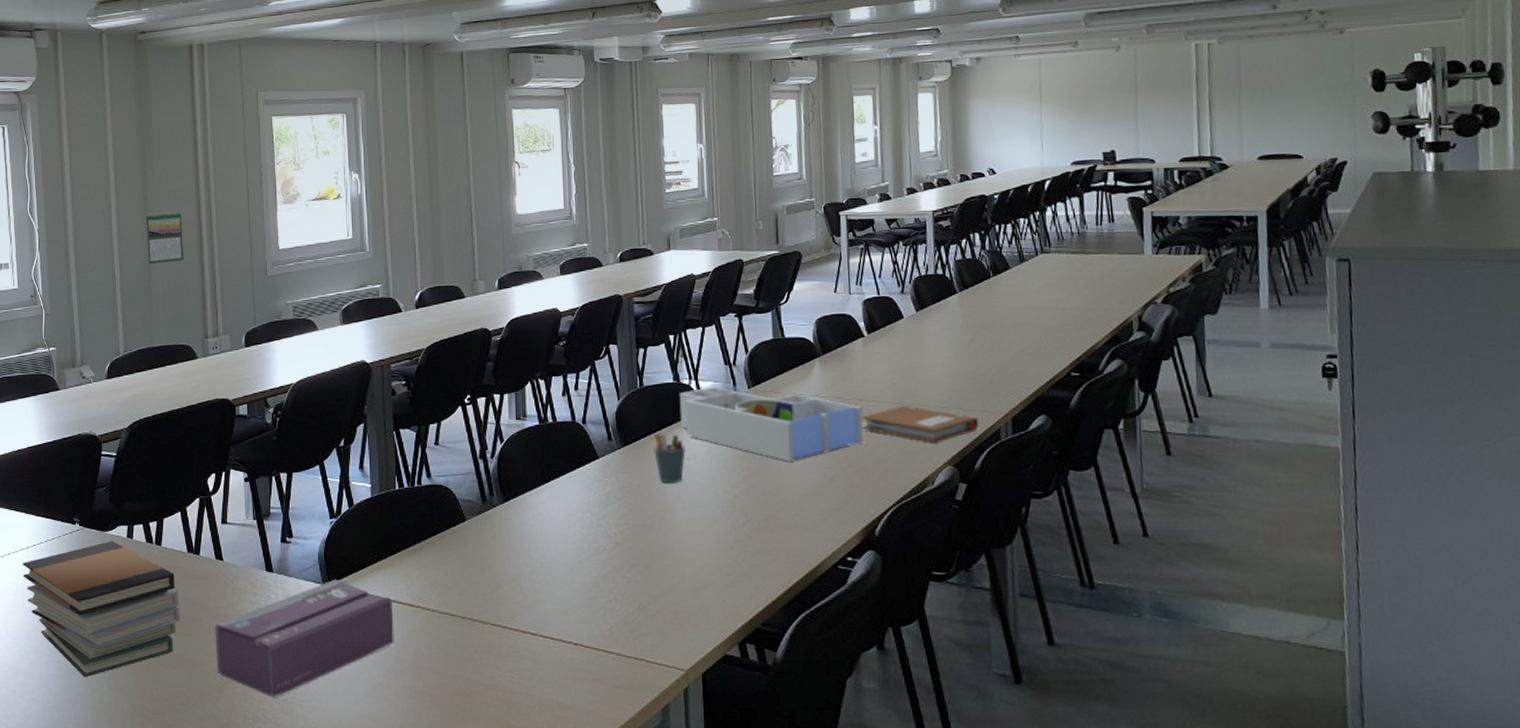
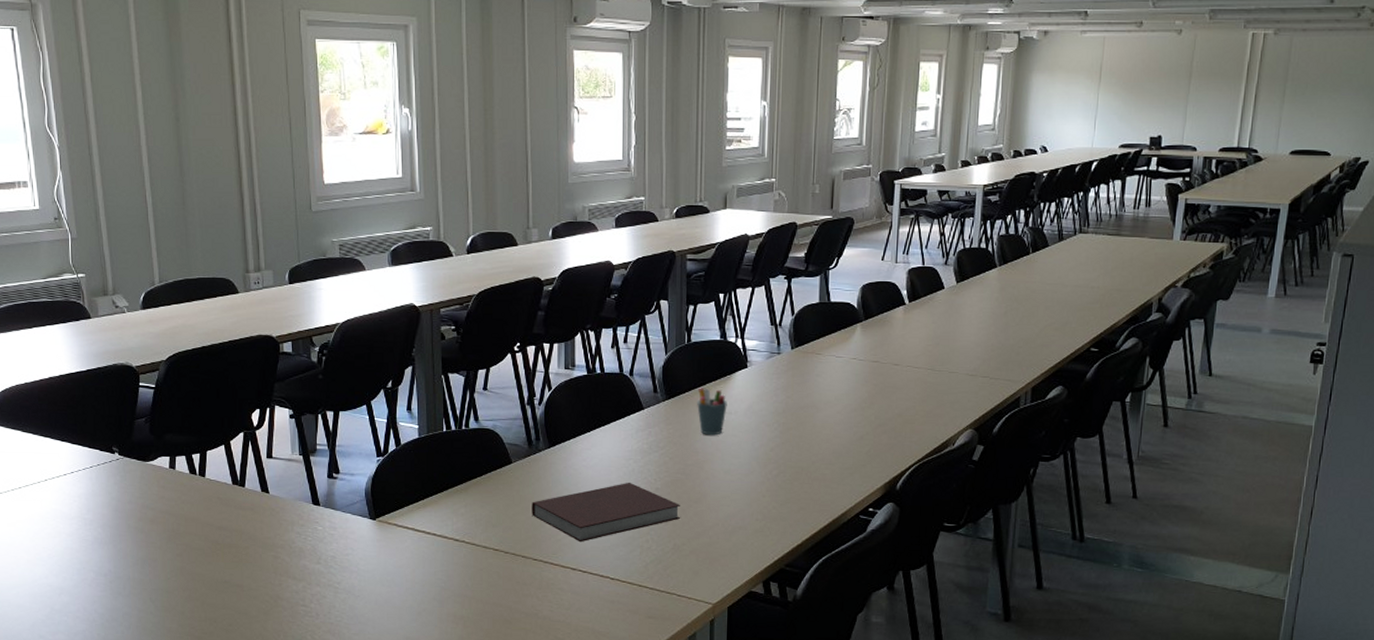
book stack: present [23,541,180,678] -> none [61,471,226,599]
calendar: present [145,211,184,264] -> none [177,136,222,191]
tissue box: present [215,579,394,698] -> none [262,513,439,621]
notebook: none [488,536,644,605] -> present [532,482,680,543]
desk organizer: present [679,387,864,462] -> none [724,346,897,420]
notebook: present [861,405,979,443] -> none [895,371,1002,408]

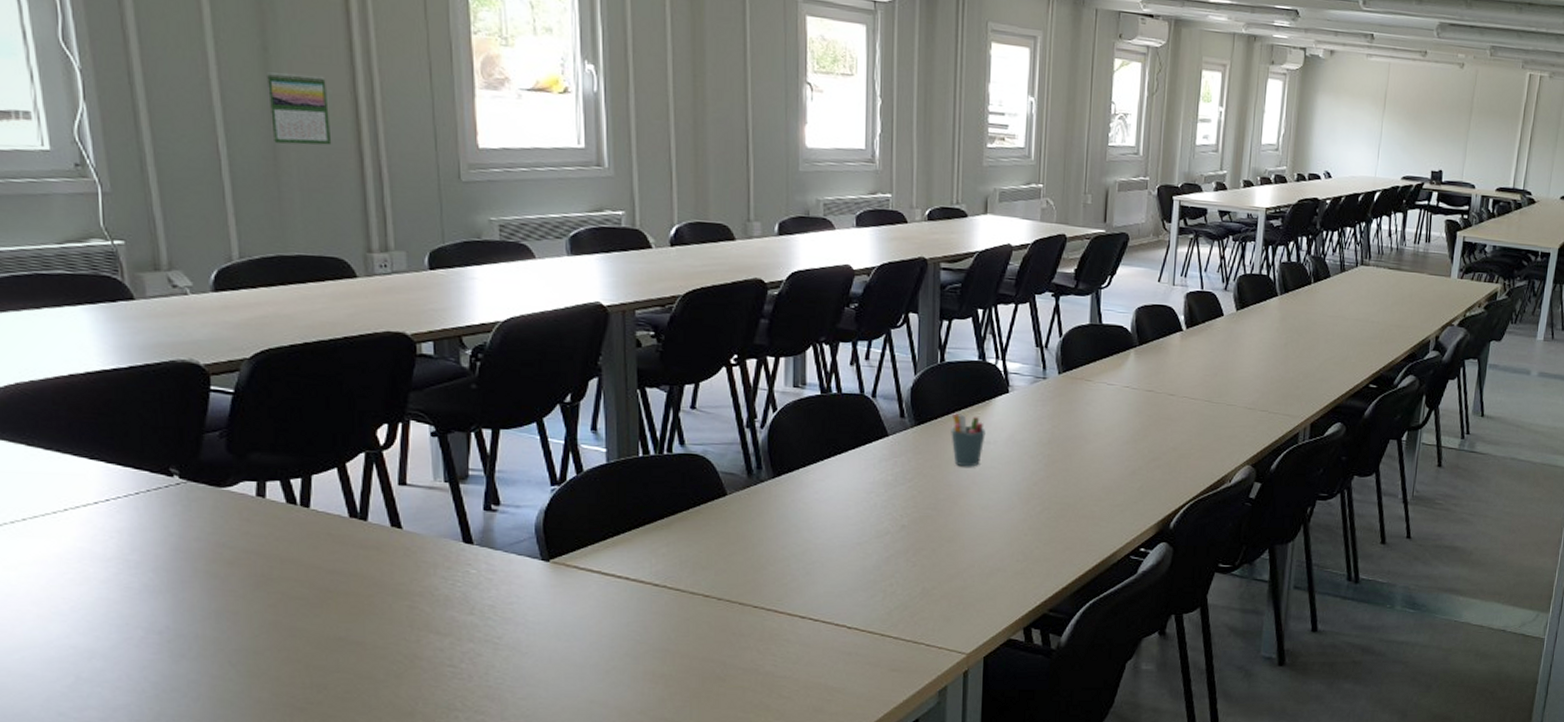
calendar: none [177,136,222,191] -> present [265,72,332,146]
notebook: present [532,482,680,543] -> none [751,518,930,587]

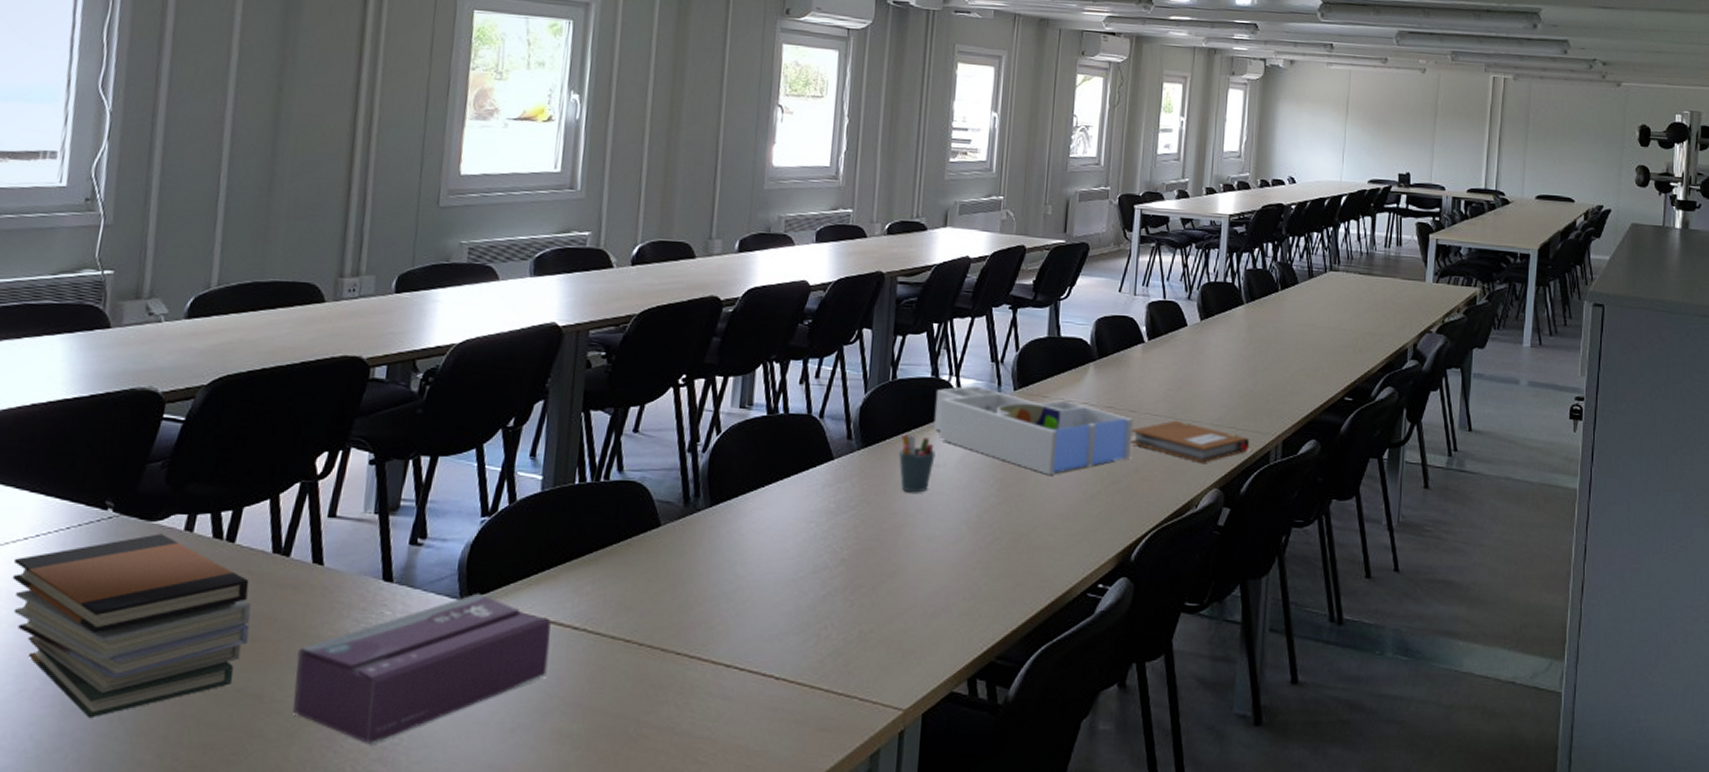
book stack: none [90,499,340,663] -> present [12,533,251,719]
calendar: present [265,72,332,146] -> none [270,110,330,176]
tissue box: none [392,554,633,684] -> present [293,593,551,745]
desk organizer: none [982,369,1172,452] -> present [933,385,1134,475]
notebook: none [1170,403,1281,443] -> present [1131,420,1250,463]

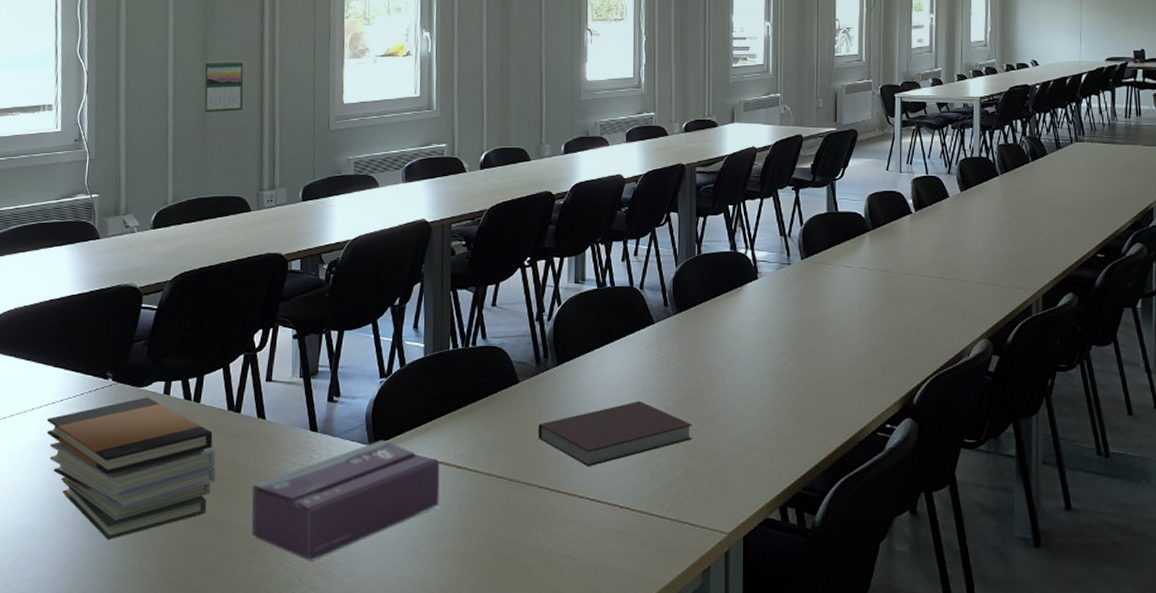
calendar: none [270,110,330,176] -> present [203,60,244,112]
notebook: none [679,550,870,630] -> present [538,400,692,467]
pen holder: present [899,434,936,493] -> none [708,300,739,350]
desk organizer: present [933,385,1134,475] -> none [735,257,907,331]
notebook: present [1131,420,1250,463] -> none [906,280,1013,317]

